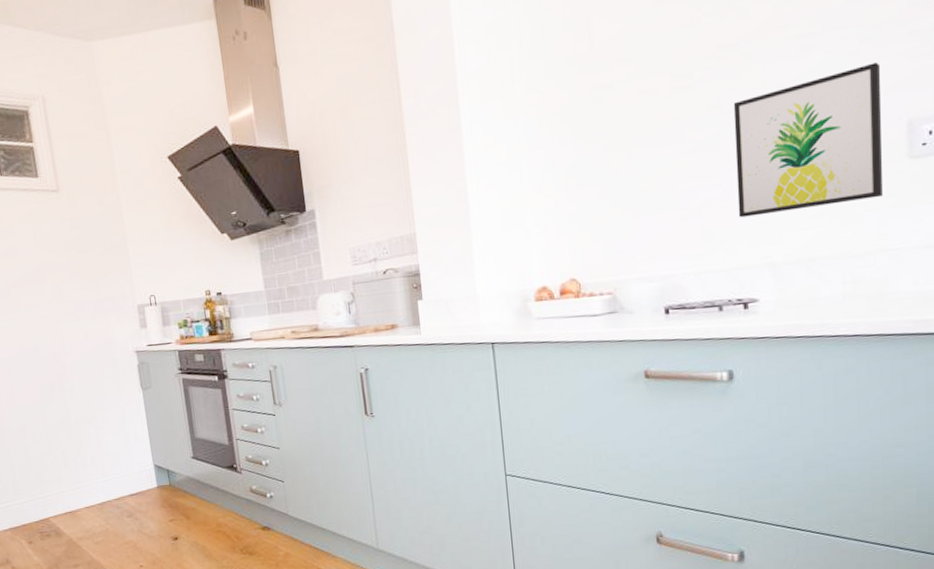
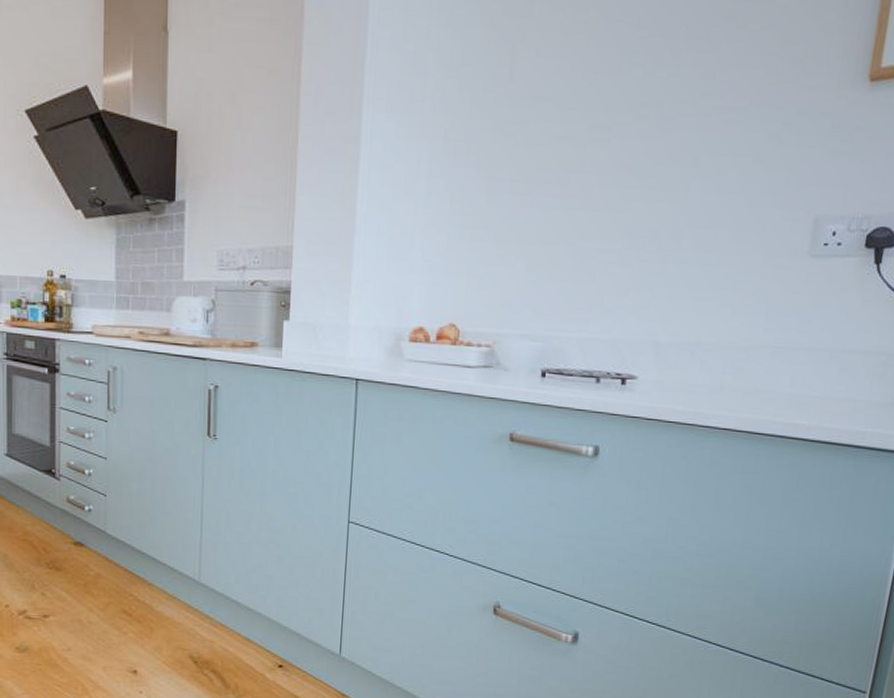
wall art: present [733,62,883,218] -> none [632,150,799,292]

